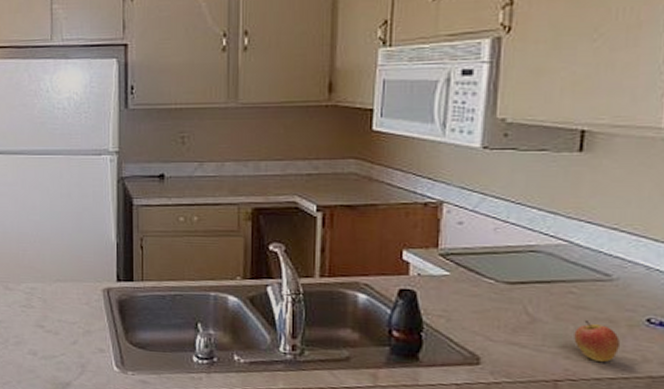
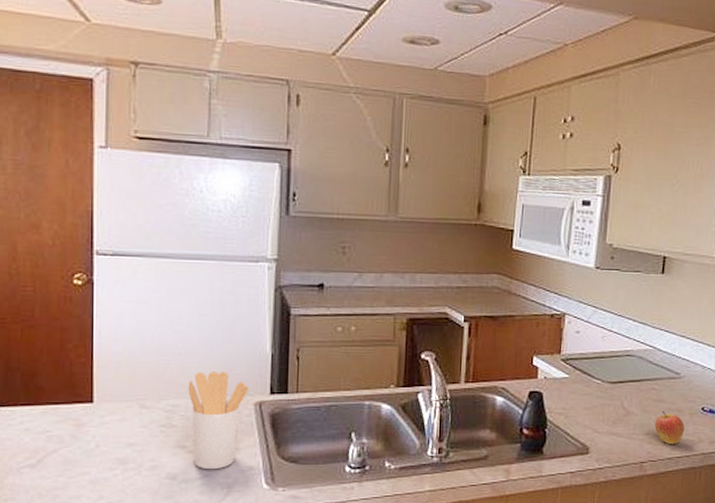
utensil holder: none [43,258,98,350] -> present [188,371,250,470]

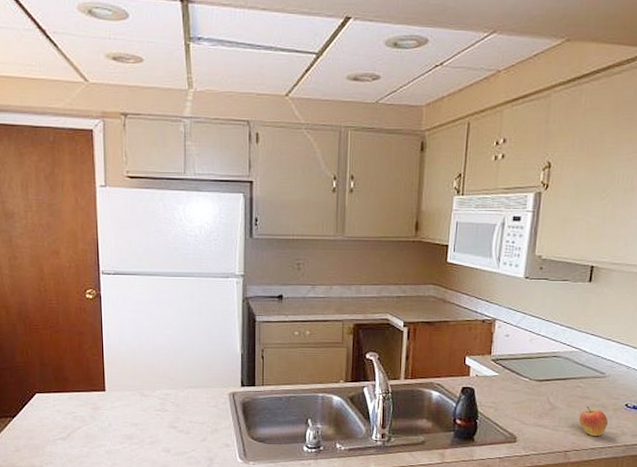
utensil holder: present [188,371,250,470] -> none [176,368,225,446]

